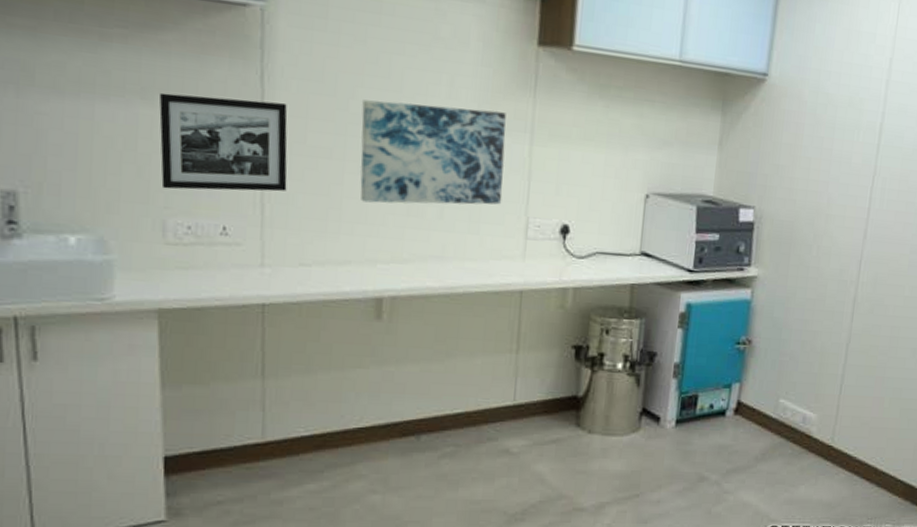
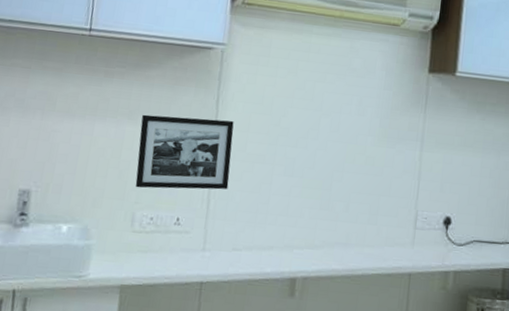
wall art: present [360,99,506,205] -> none [284,117,402,200]

